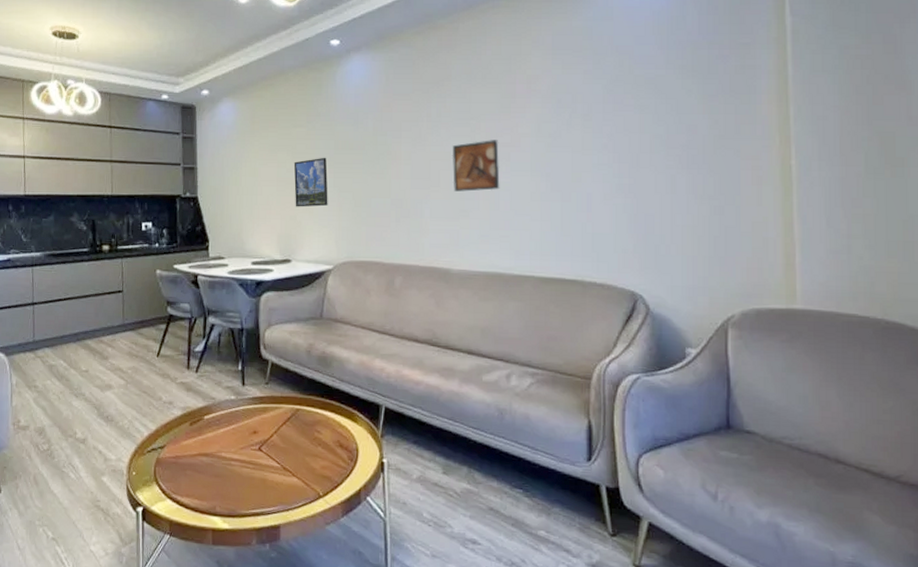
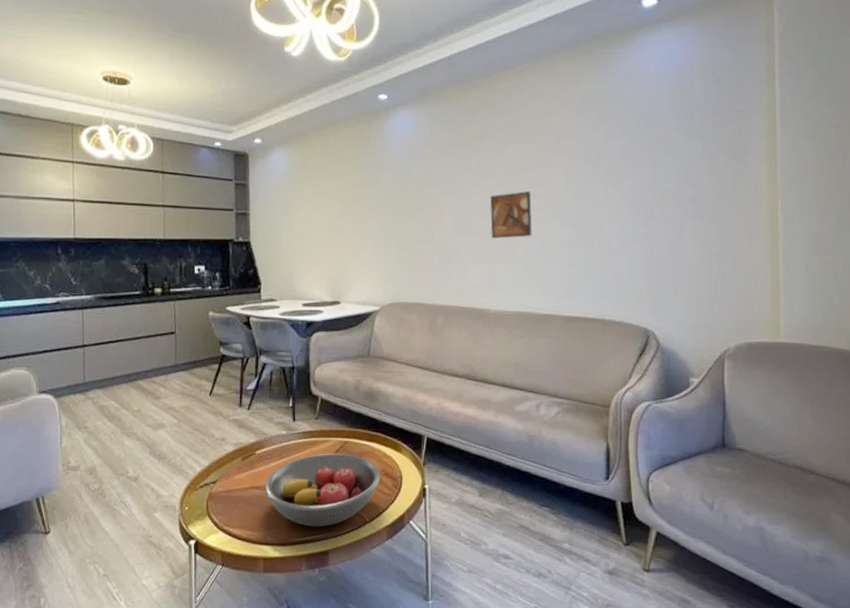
fruit bowl: none [213,420,335,500] -> present [264,453,380,527]
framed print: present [293,157,328,207] -> none [343,205,376,252]

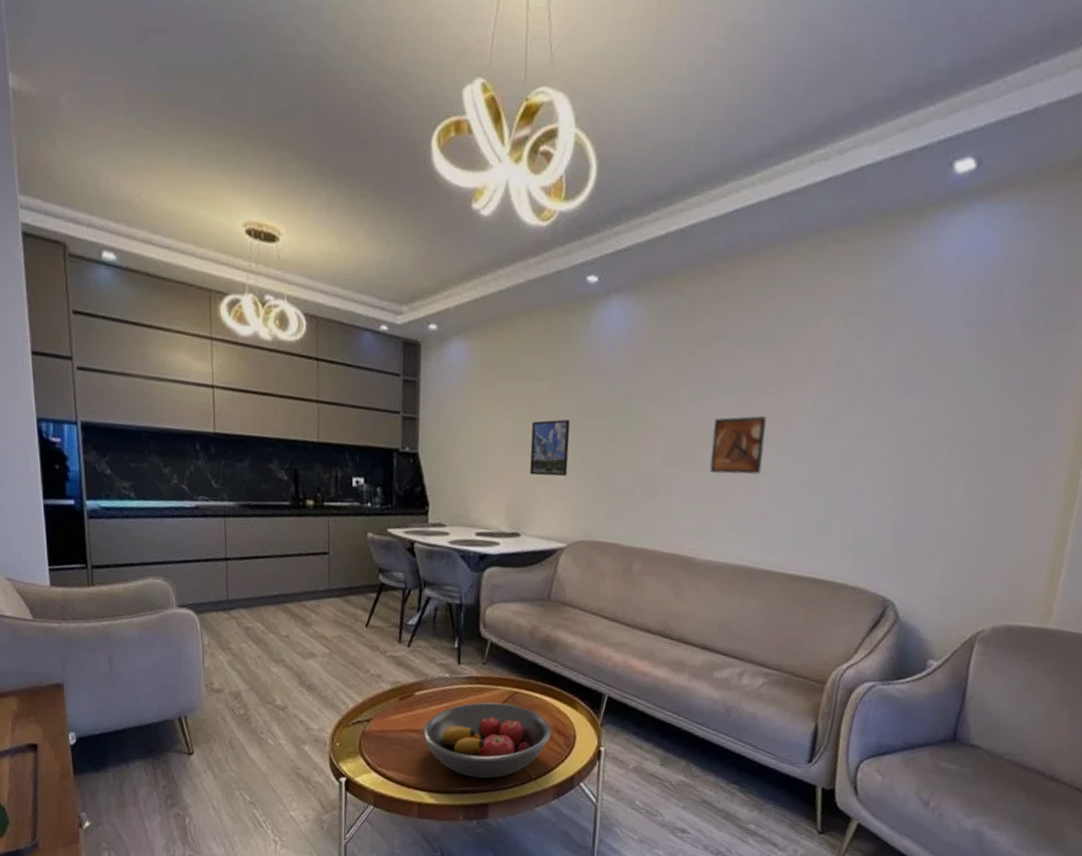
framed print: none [343,205,376,252] -> present [529,419,570,477]

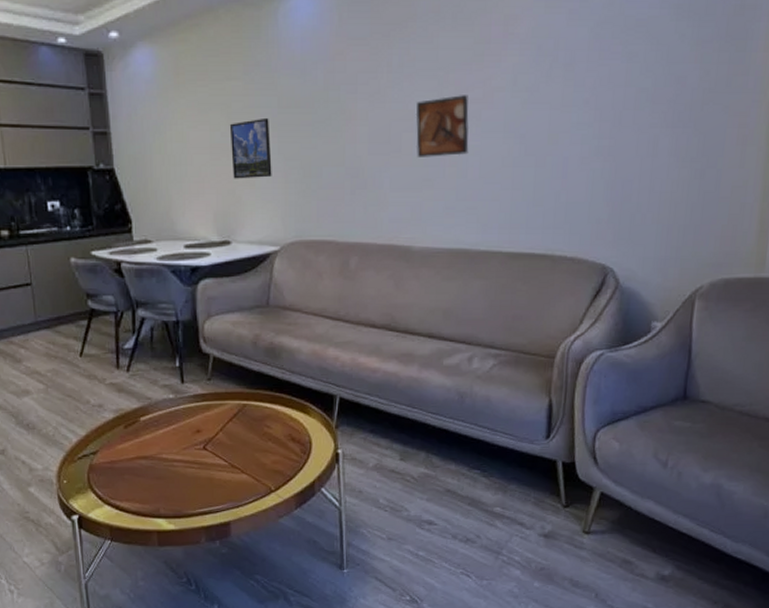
fruit bowl: present [422,702,552,779] -> none [152,418,286,498]

